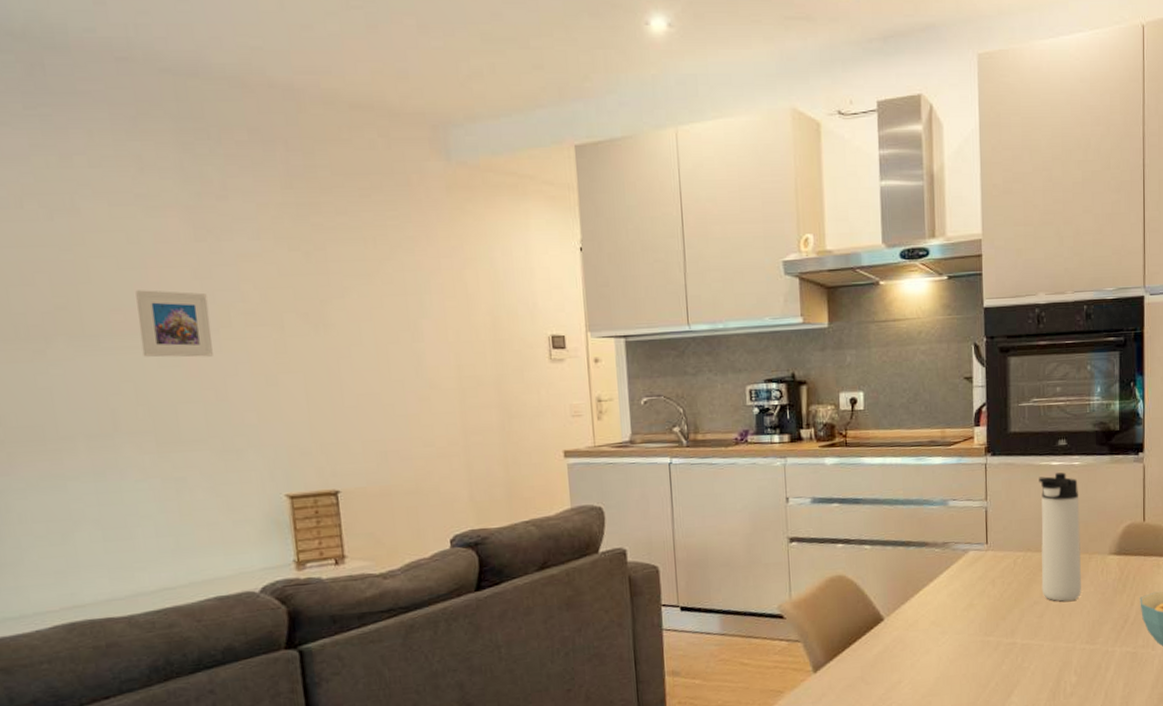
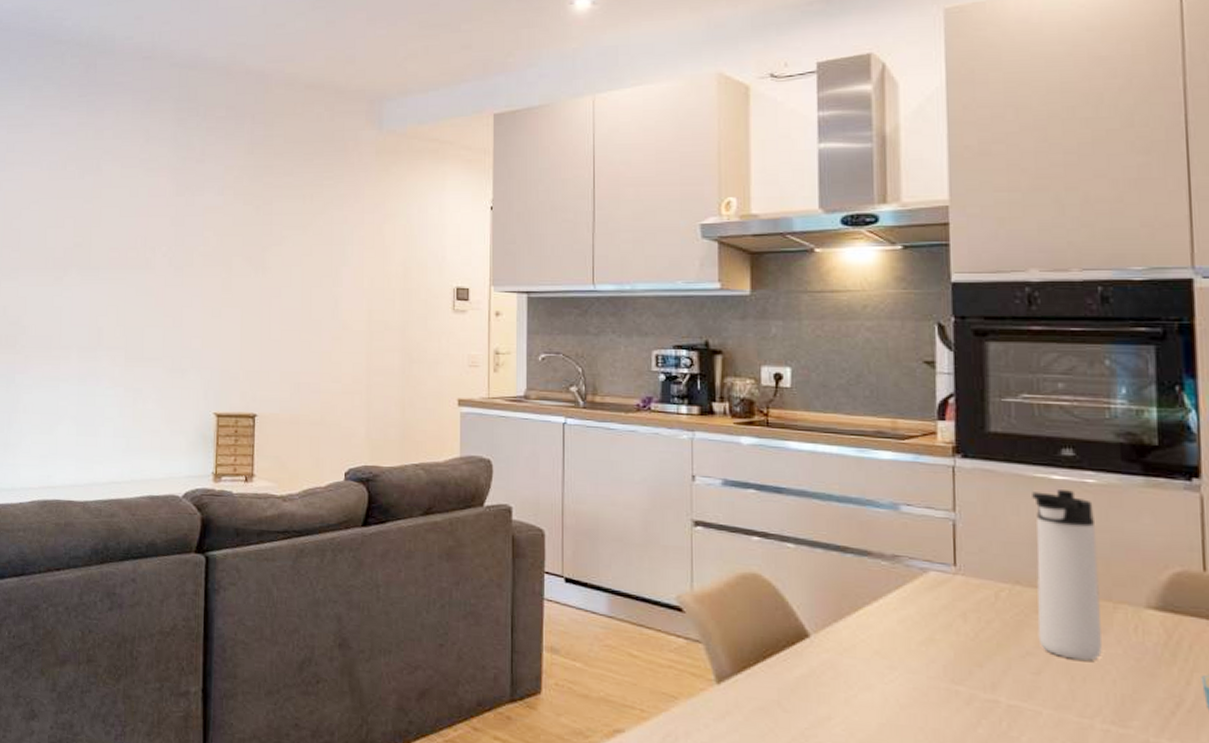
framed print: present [135,290,213,358] -> none [127,233,178,290]

